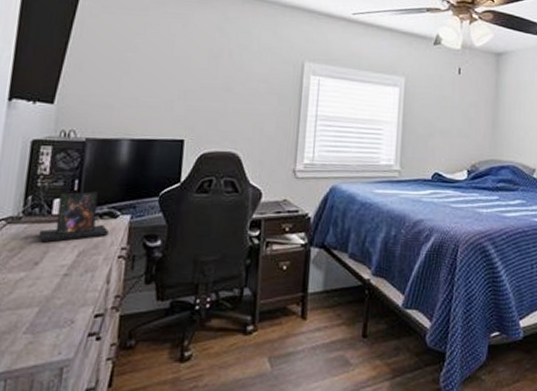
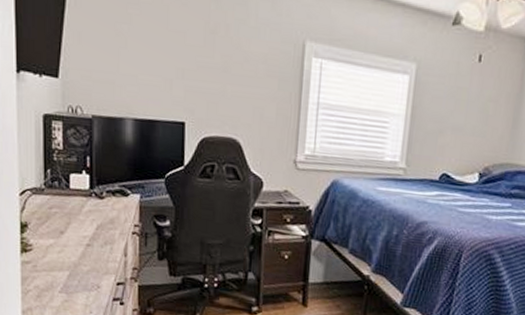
photo frame: present [39,191,108,243] -> none [61,168,121,214]

